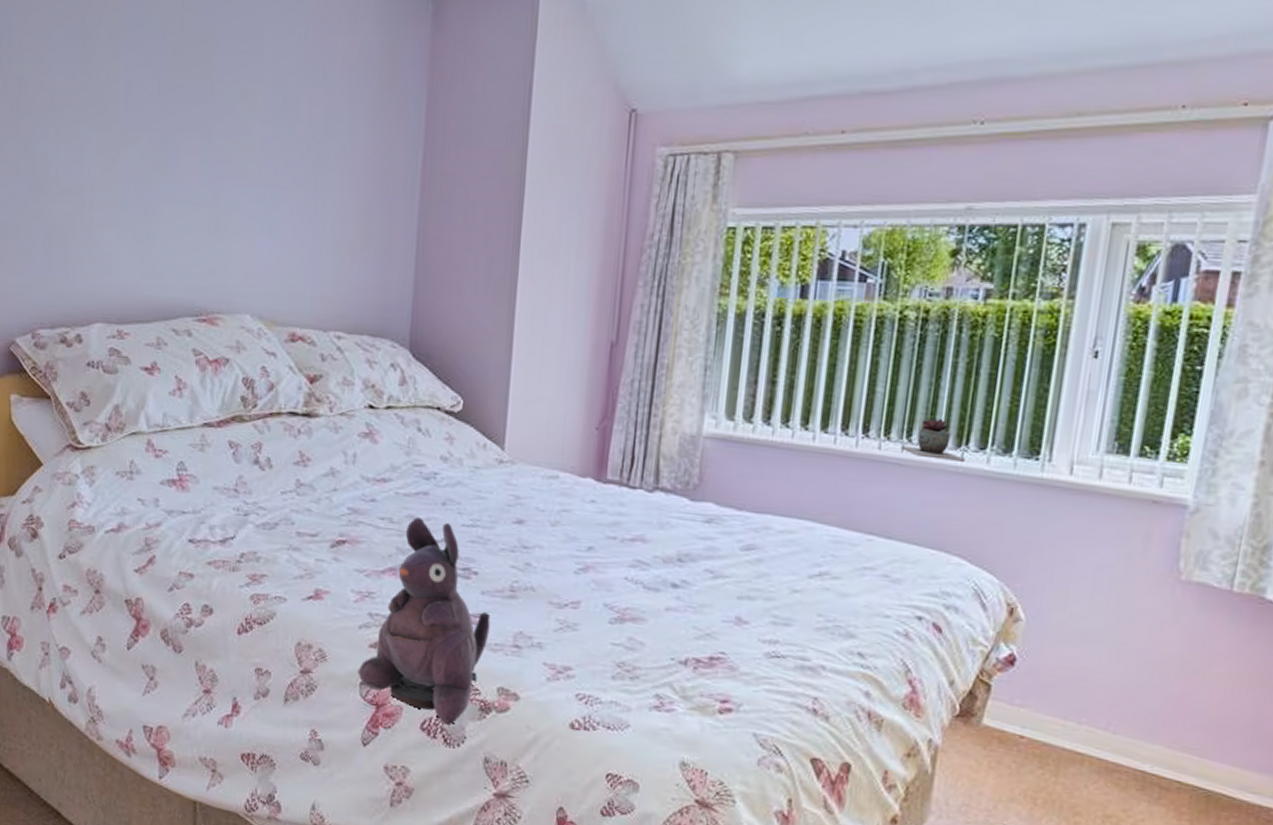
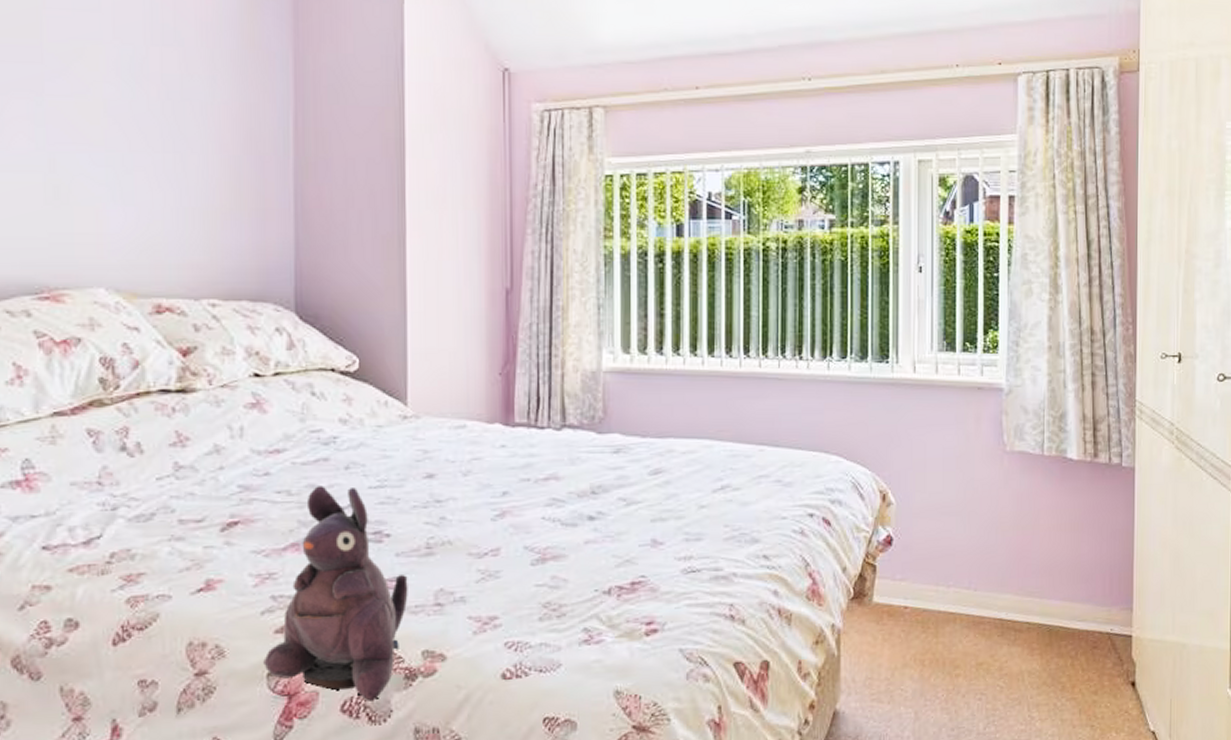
succulent plant: present [900,418,965,462] -> none [777,334,831,371]

